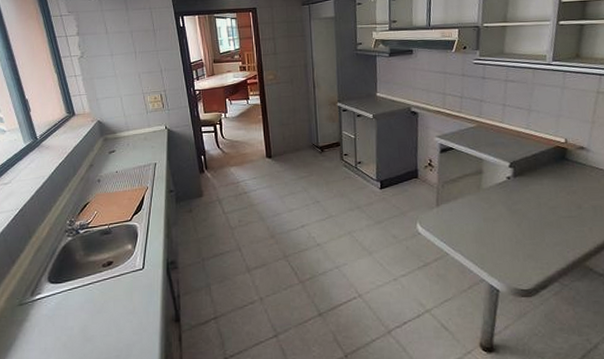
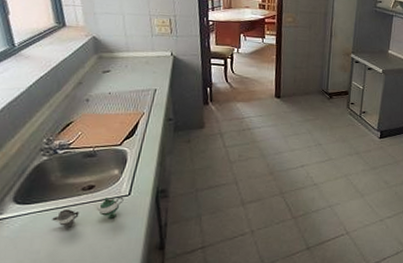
teapot: none [81,271,139,304] -> present [52,197,124,227]

